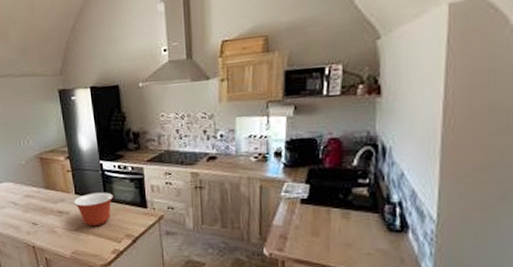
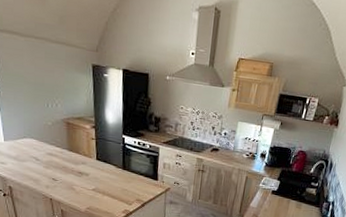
mixing bowl: present [73,192,113,227] -> none [93,161,130,189]

